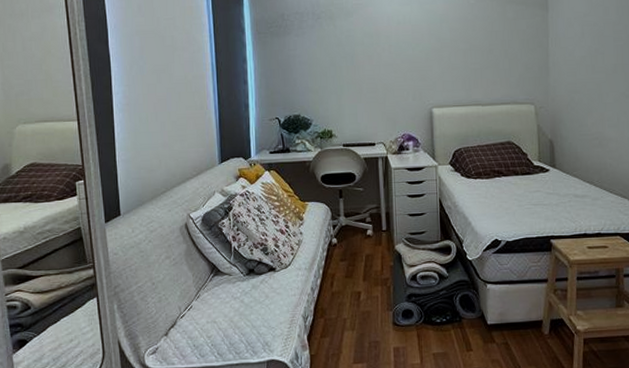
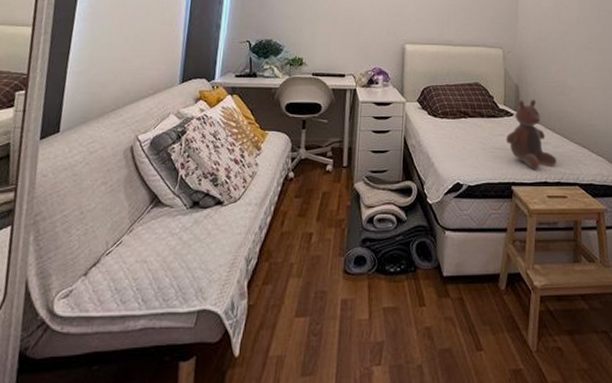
stuffed bear: none [542,153,596,223] -> present [506,99,556,170]

